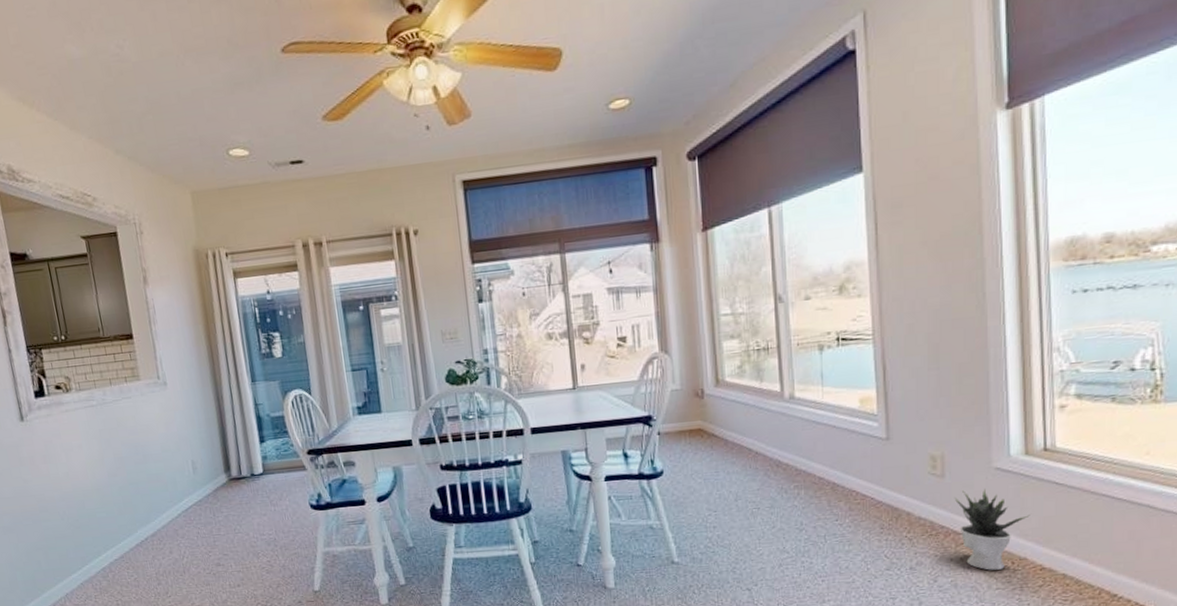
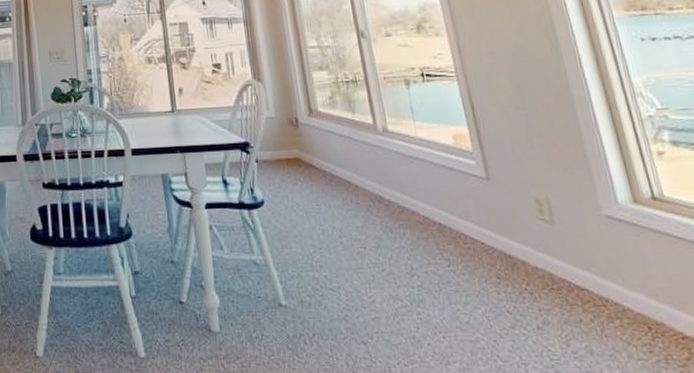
potted plant: present [954,488,1030,570] -> none [569,238,656,336]

